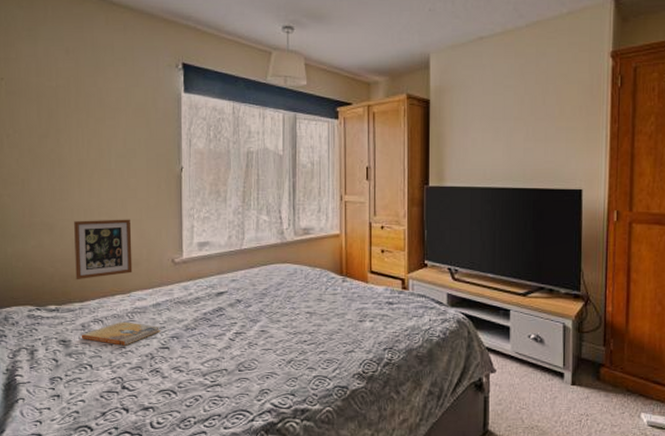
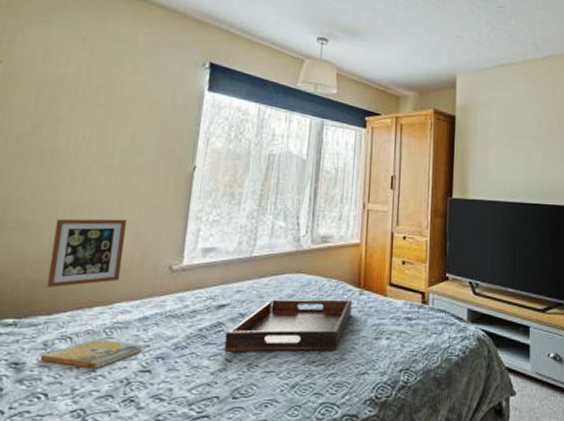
serving tray: none [227,286,336,333] -> present [224,299,352,352]

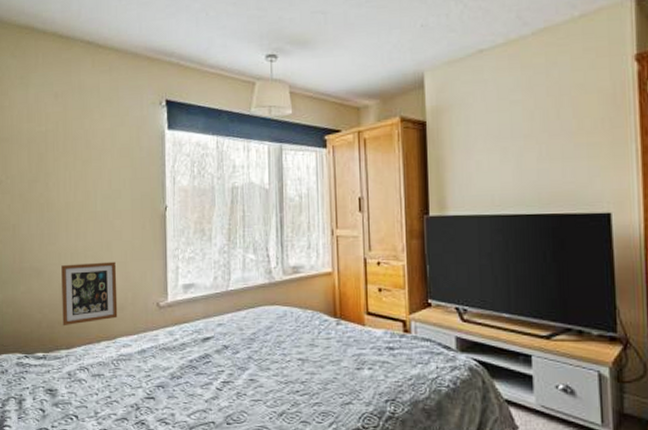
book: present [40,339,144,369] -> none [67,369,146,395]
serving tray: present [224,299,352,352] -> none [213,330,330,382]

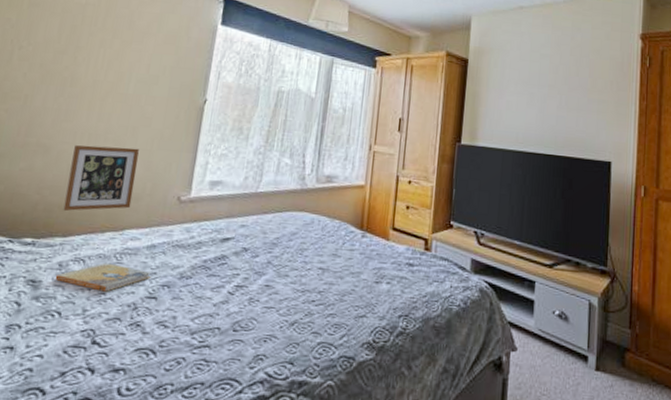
book: none [67,369,146,395] -> present [55,262,151,292]

